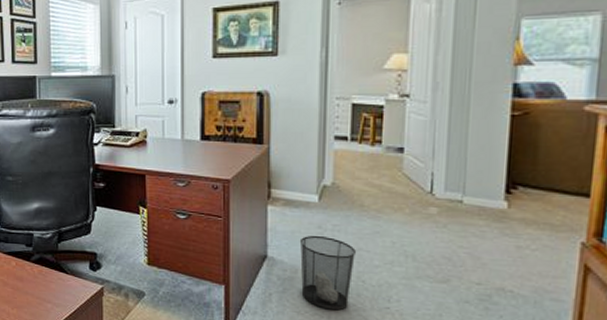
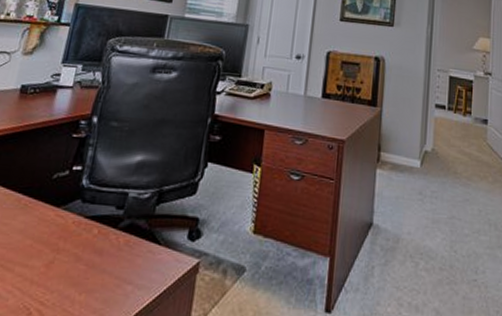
waste bin: present [299,235,357,311] -> none [401,201,451,285]

